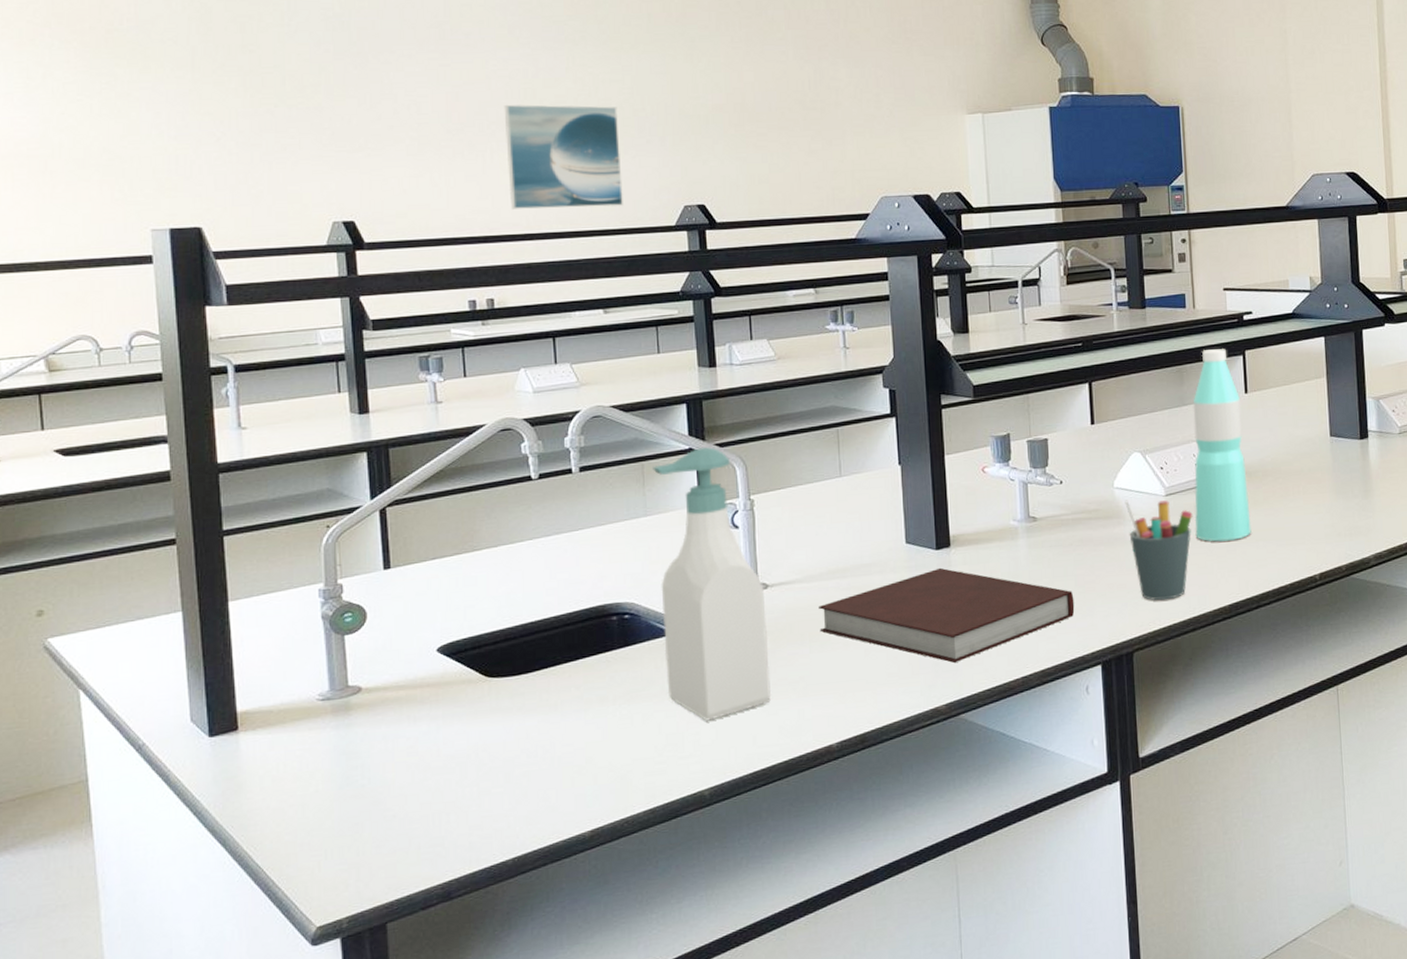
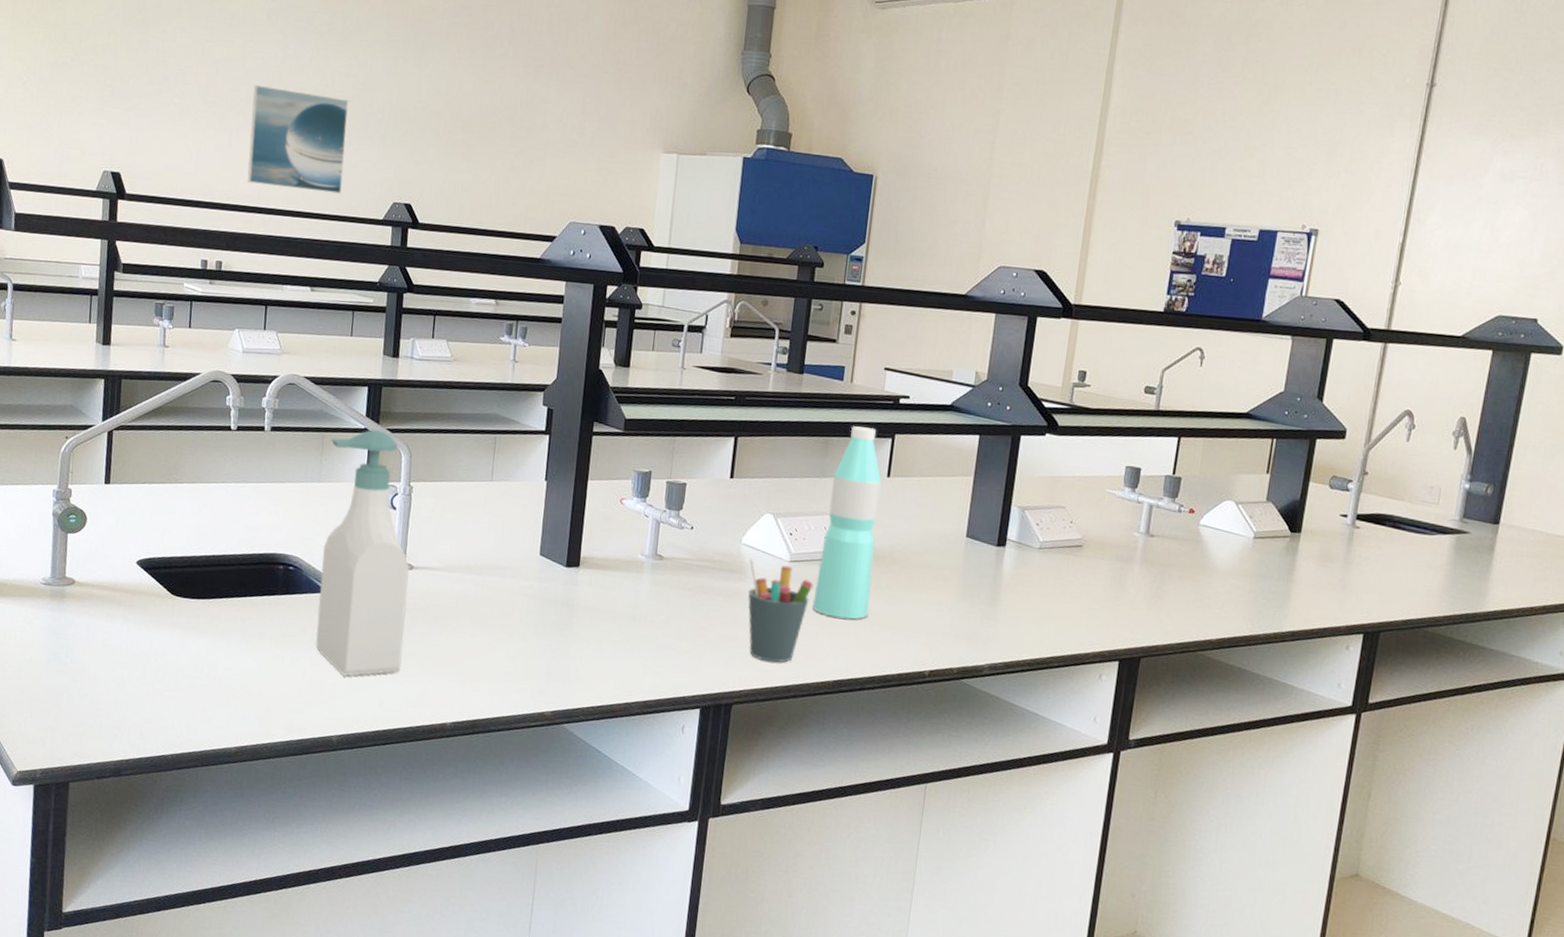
notebook: present [818,567,1075,663] -> none [451,584,686,675]

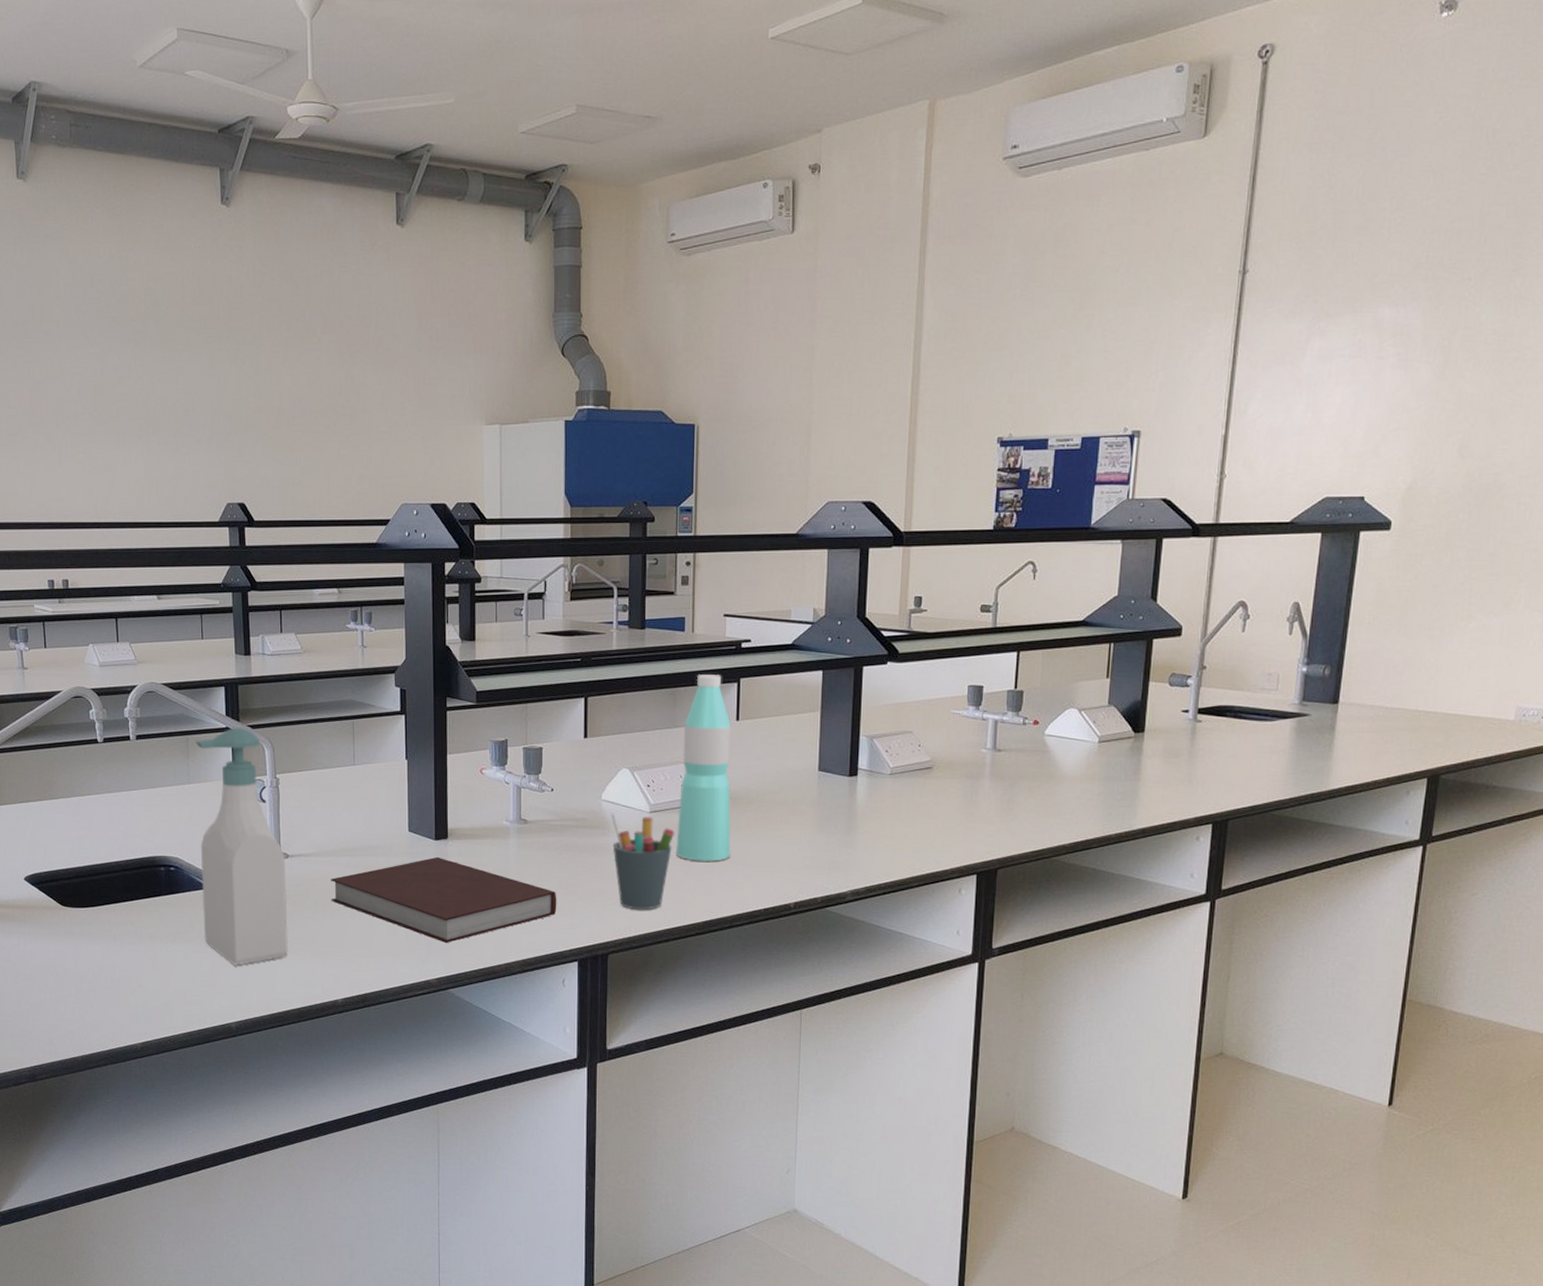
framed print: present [247,84,349,194] -> none [76,400,175,500]
notebook: none [451,584,686,675] -> present [331,856,557,943]

